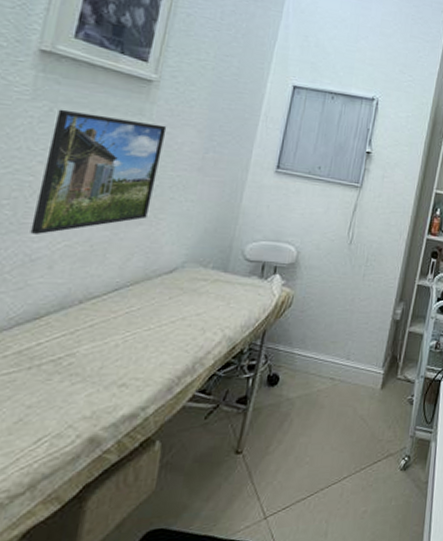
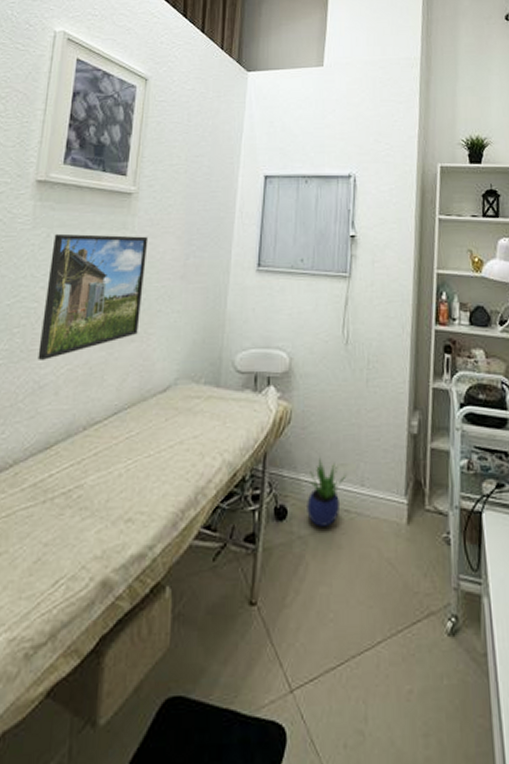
potted plant: none [296,336,336,391] -> present [307,457,347,527]

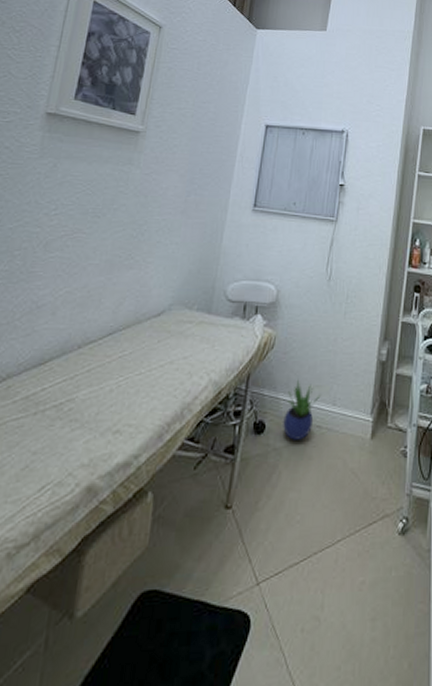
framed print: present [37,233,149,360] -> none [37,164,153,282]

